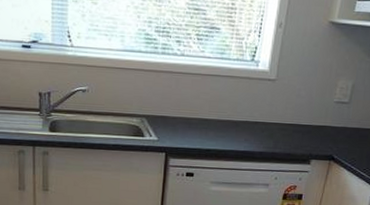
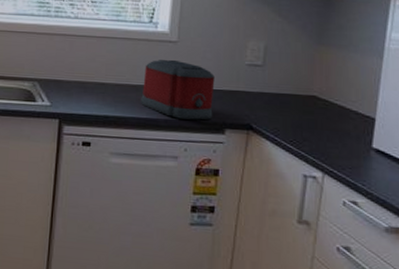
toaster: none [240,97,306,152] -> present [141,59,215,120]

